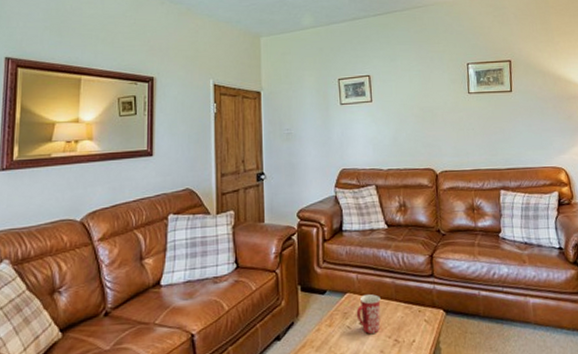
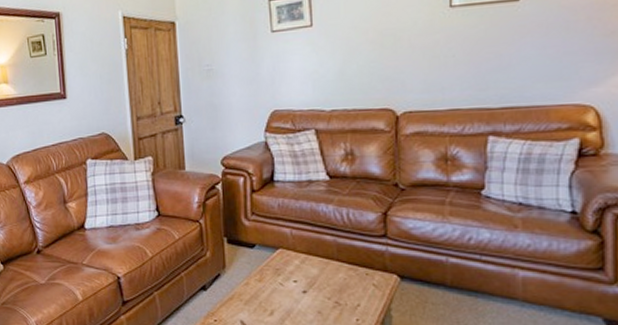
mug: present [356,294,381,334] -> none [289,252,319,293]

